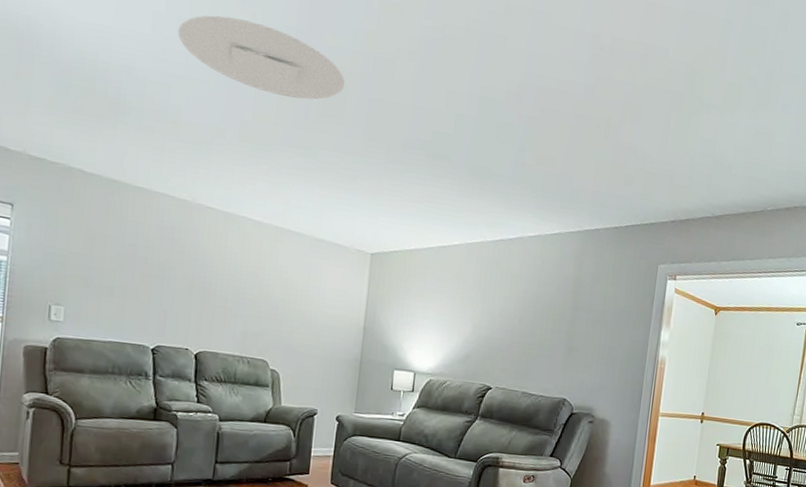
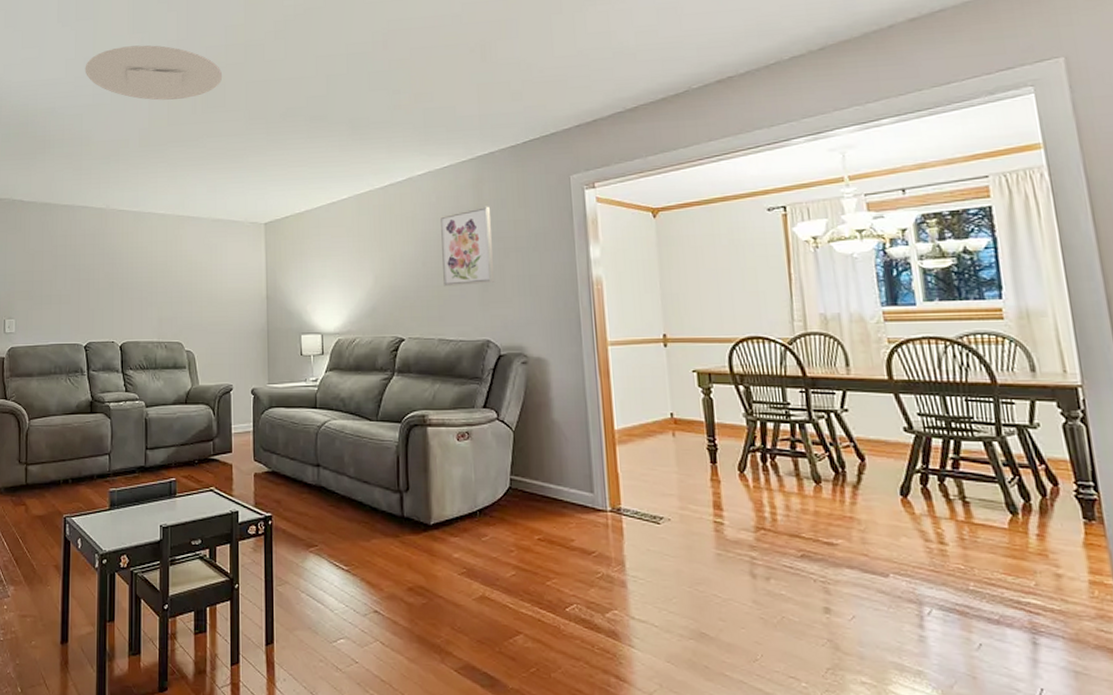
wall art: none [535,277,588,348] -> present [439,206,495,287]

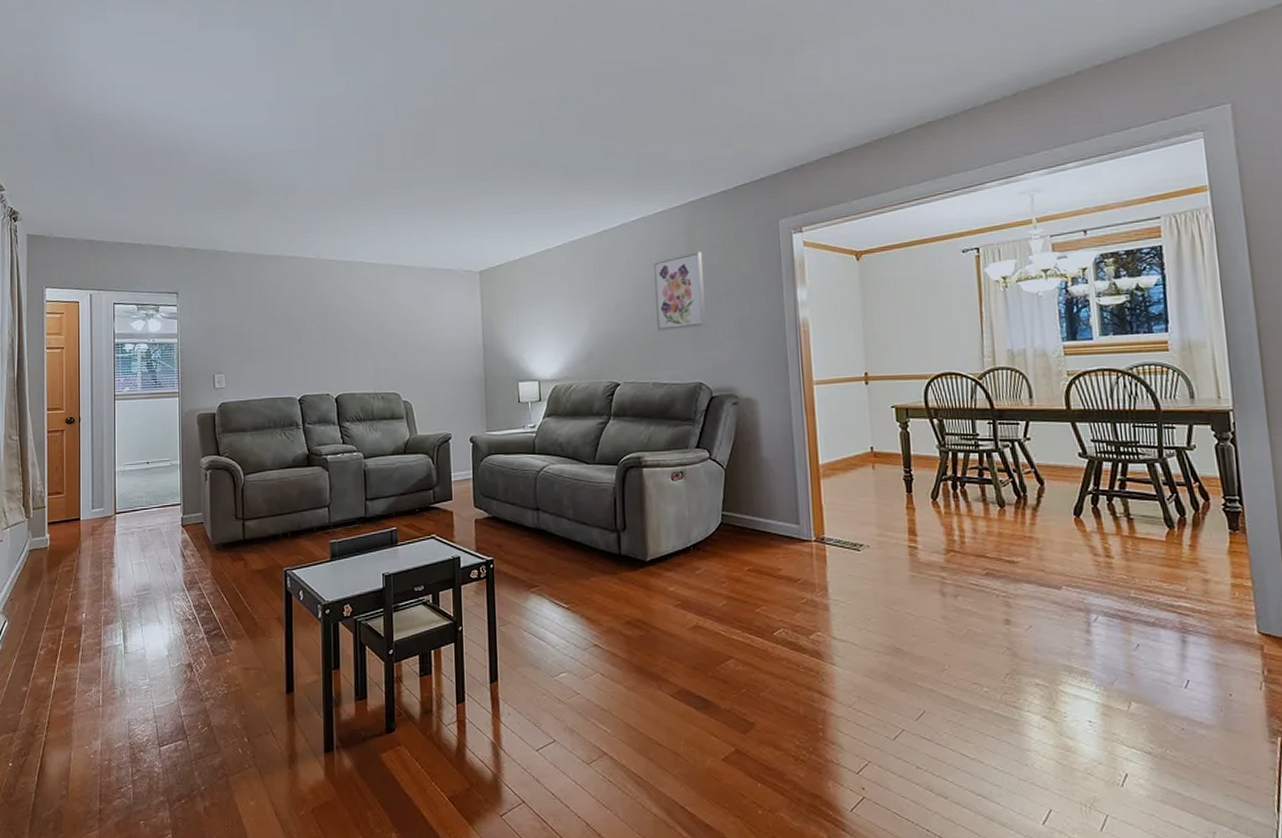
ceiling light: present [85,45,223,100] -> none [287,87,433,146]

